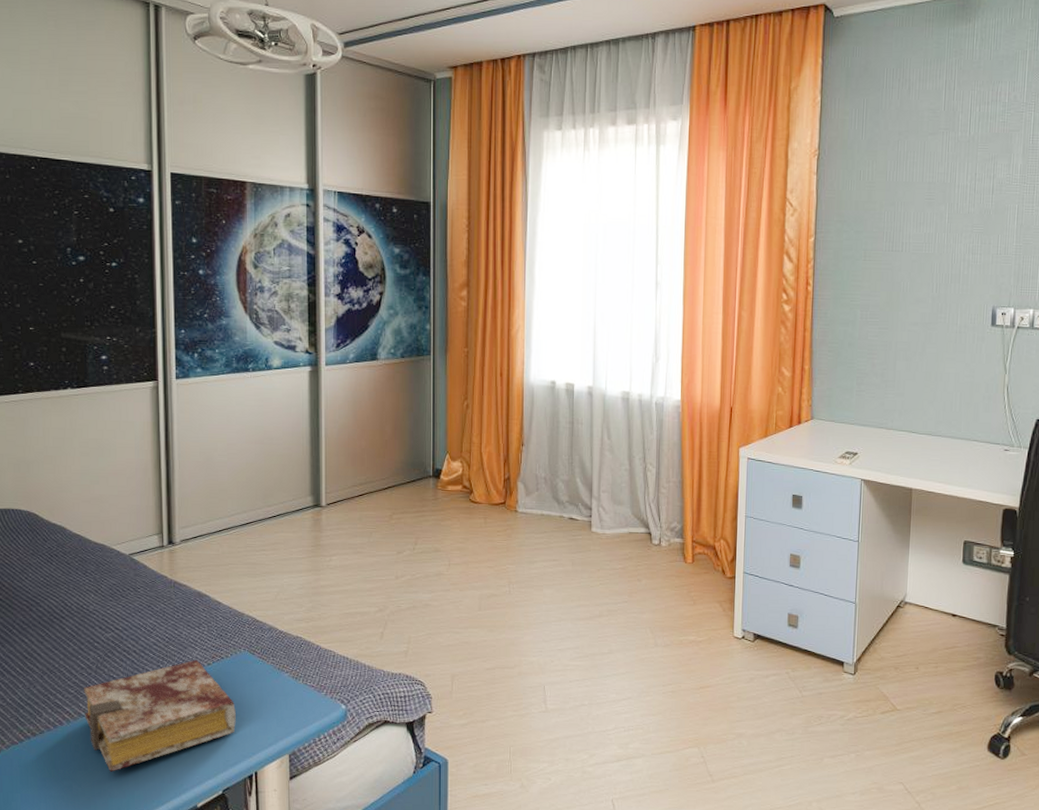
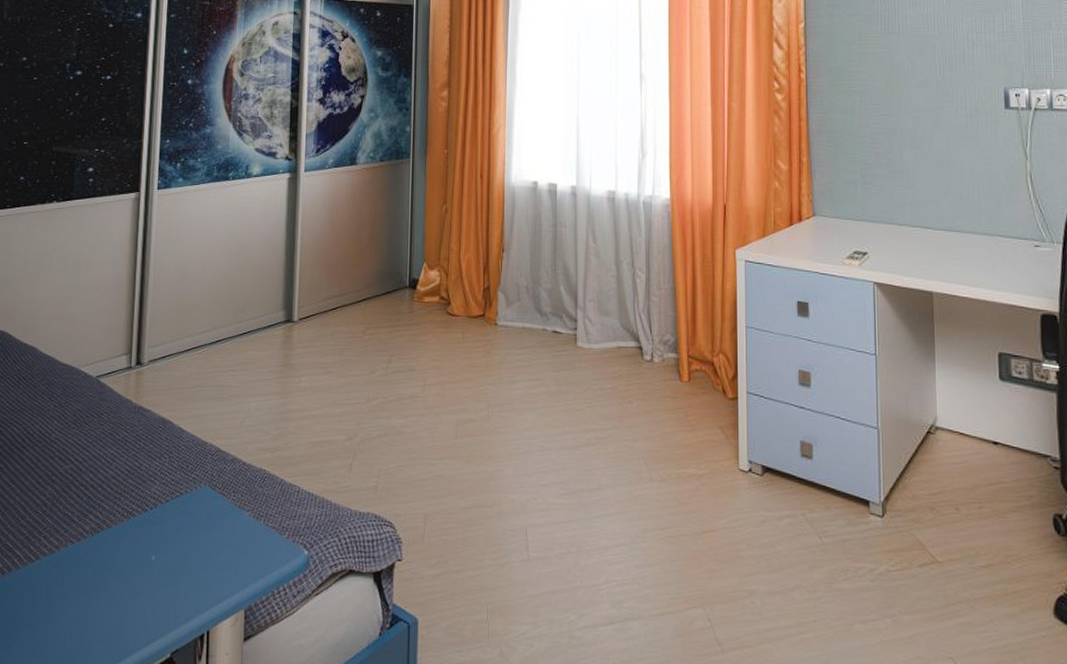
book: present [84,659,236,772] -> none [34,495,191,629]

